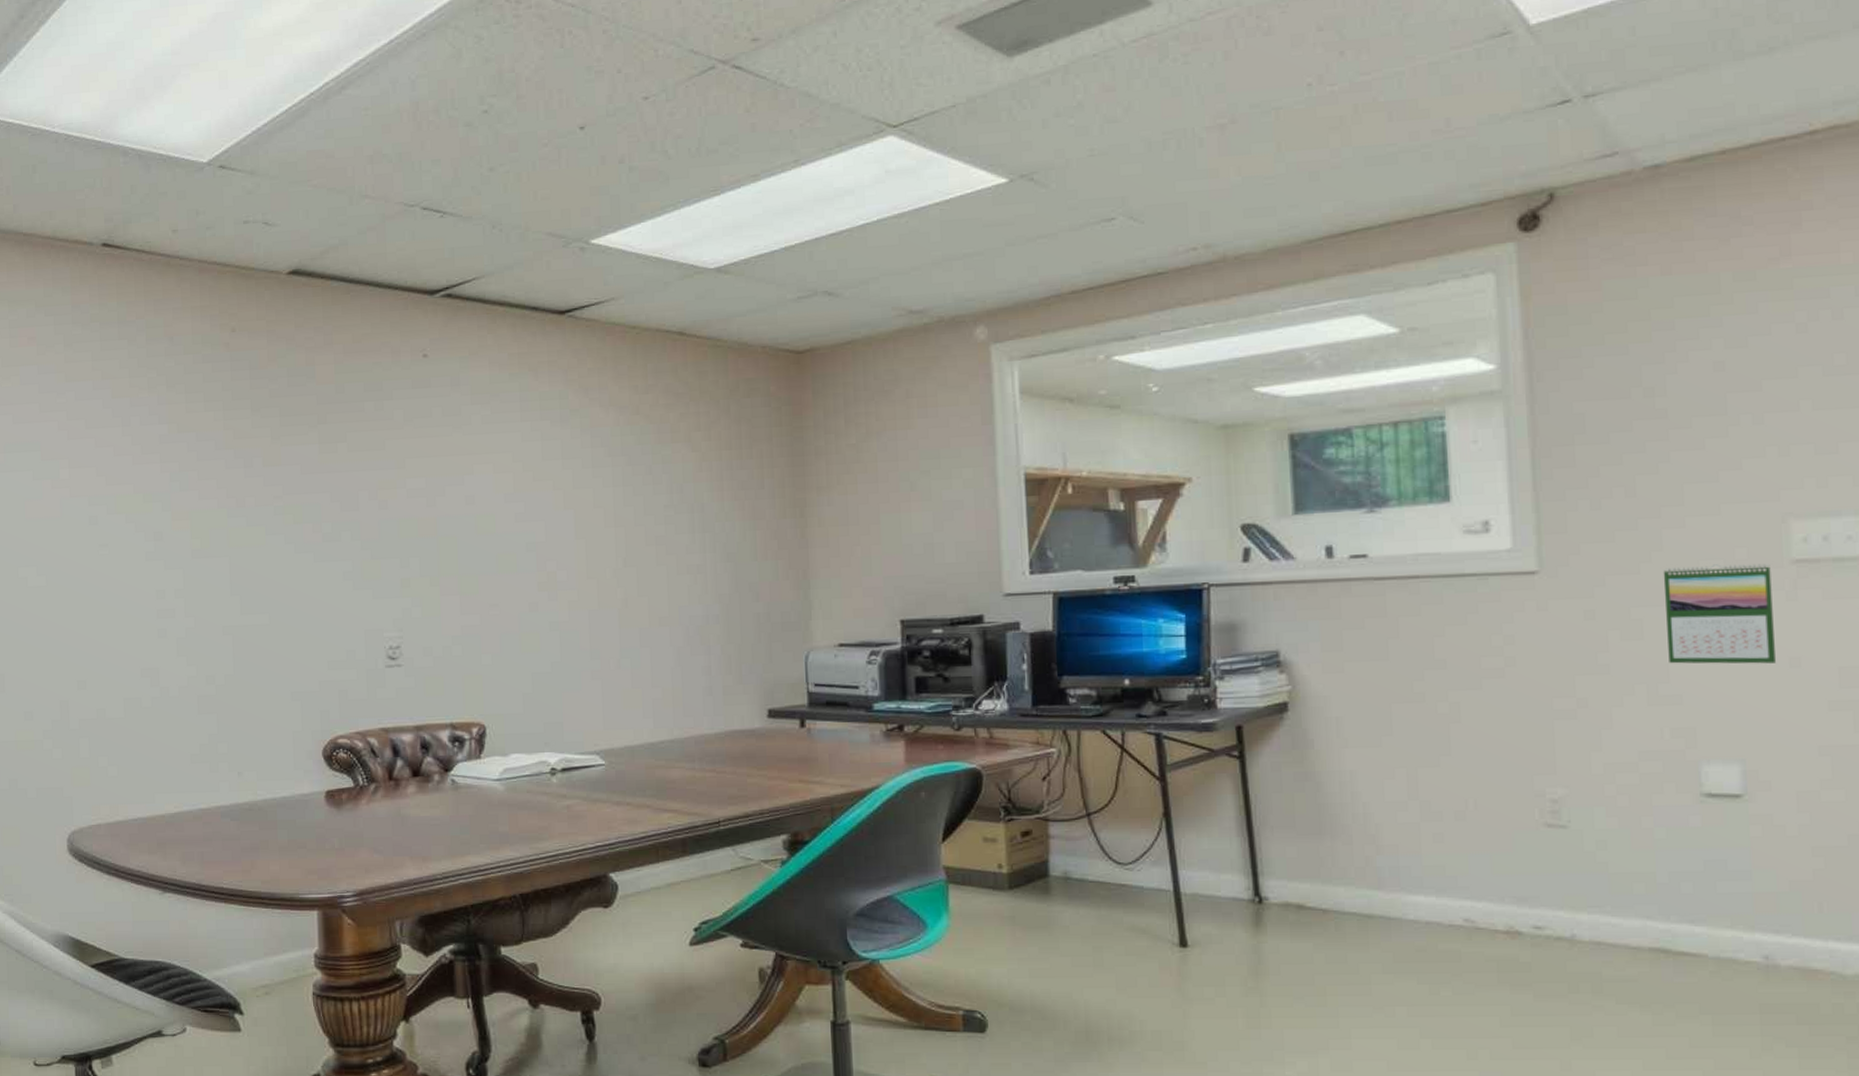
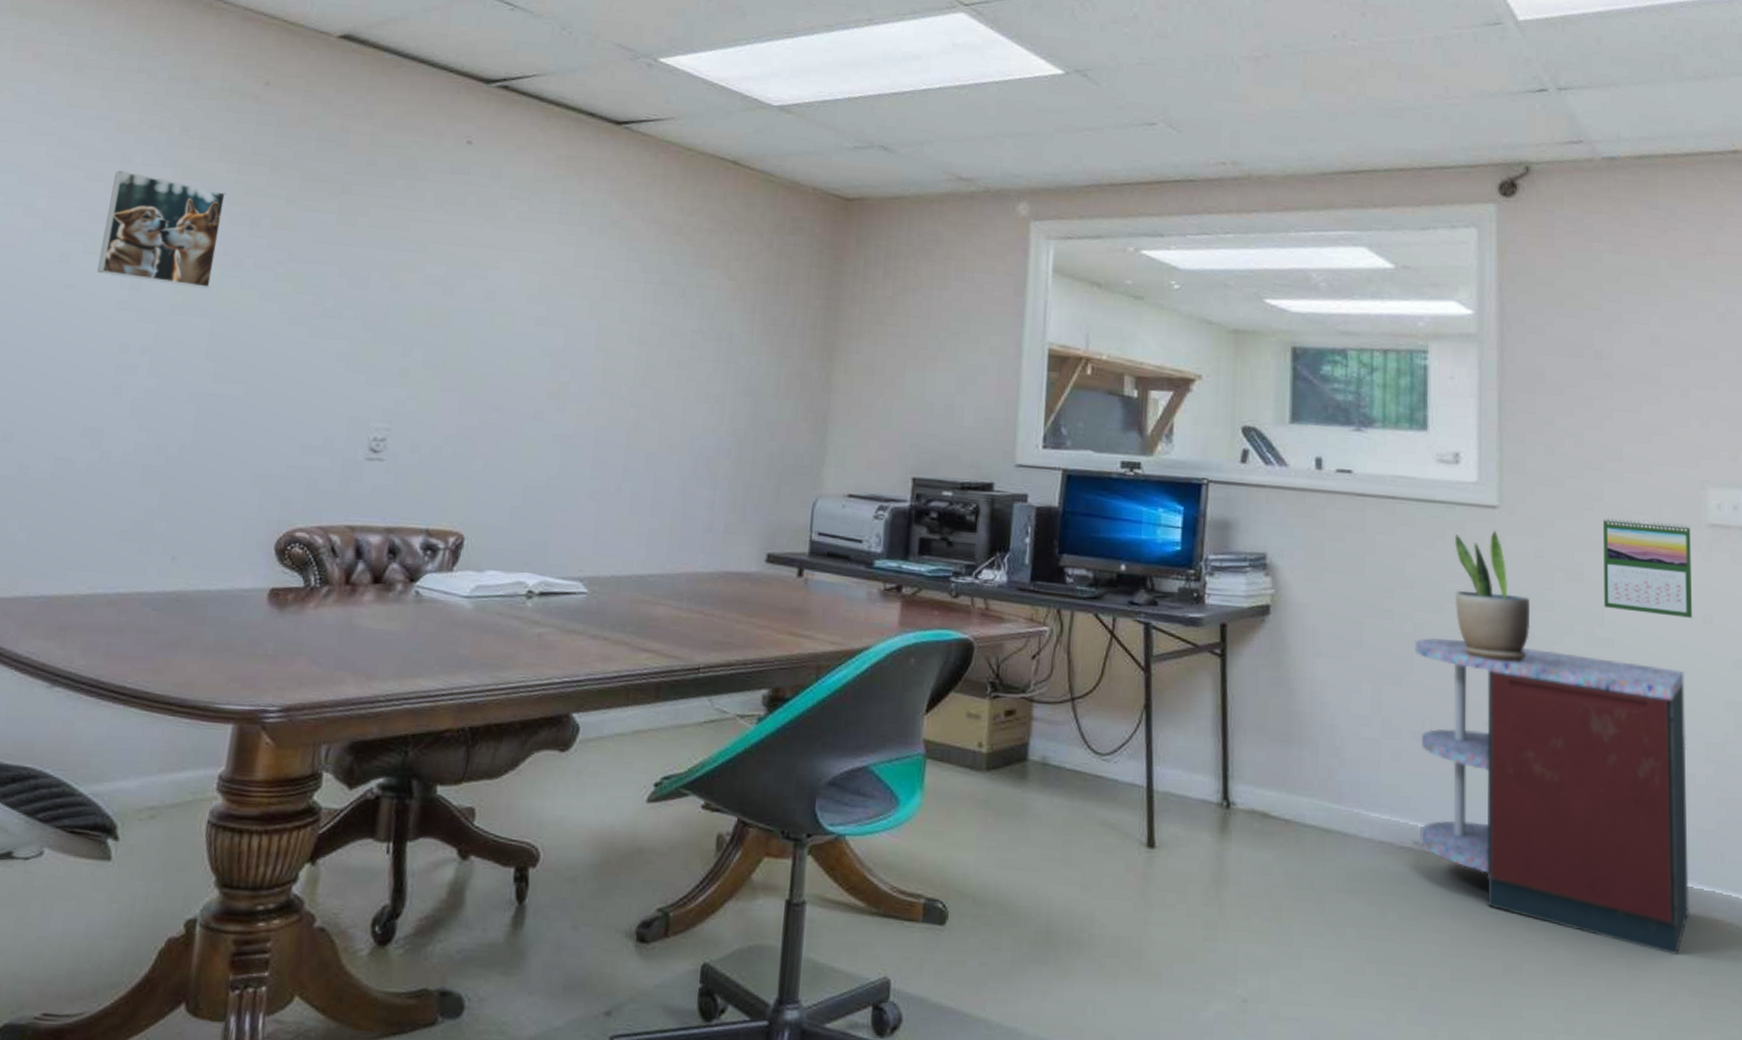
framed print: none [120,433,222,532] -> present [97,170,227,289]
storage cabinet: none [1451,714,1783,1008] -> present [1415,638,1689,955]
potted plant: none [1488,597,1583,731] -> present [1454,530,1531,661]

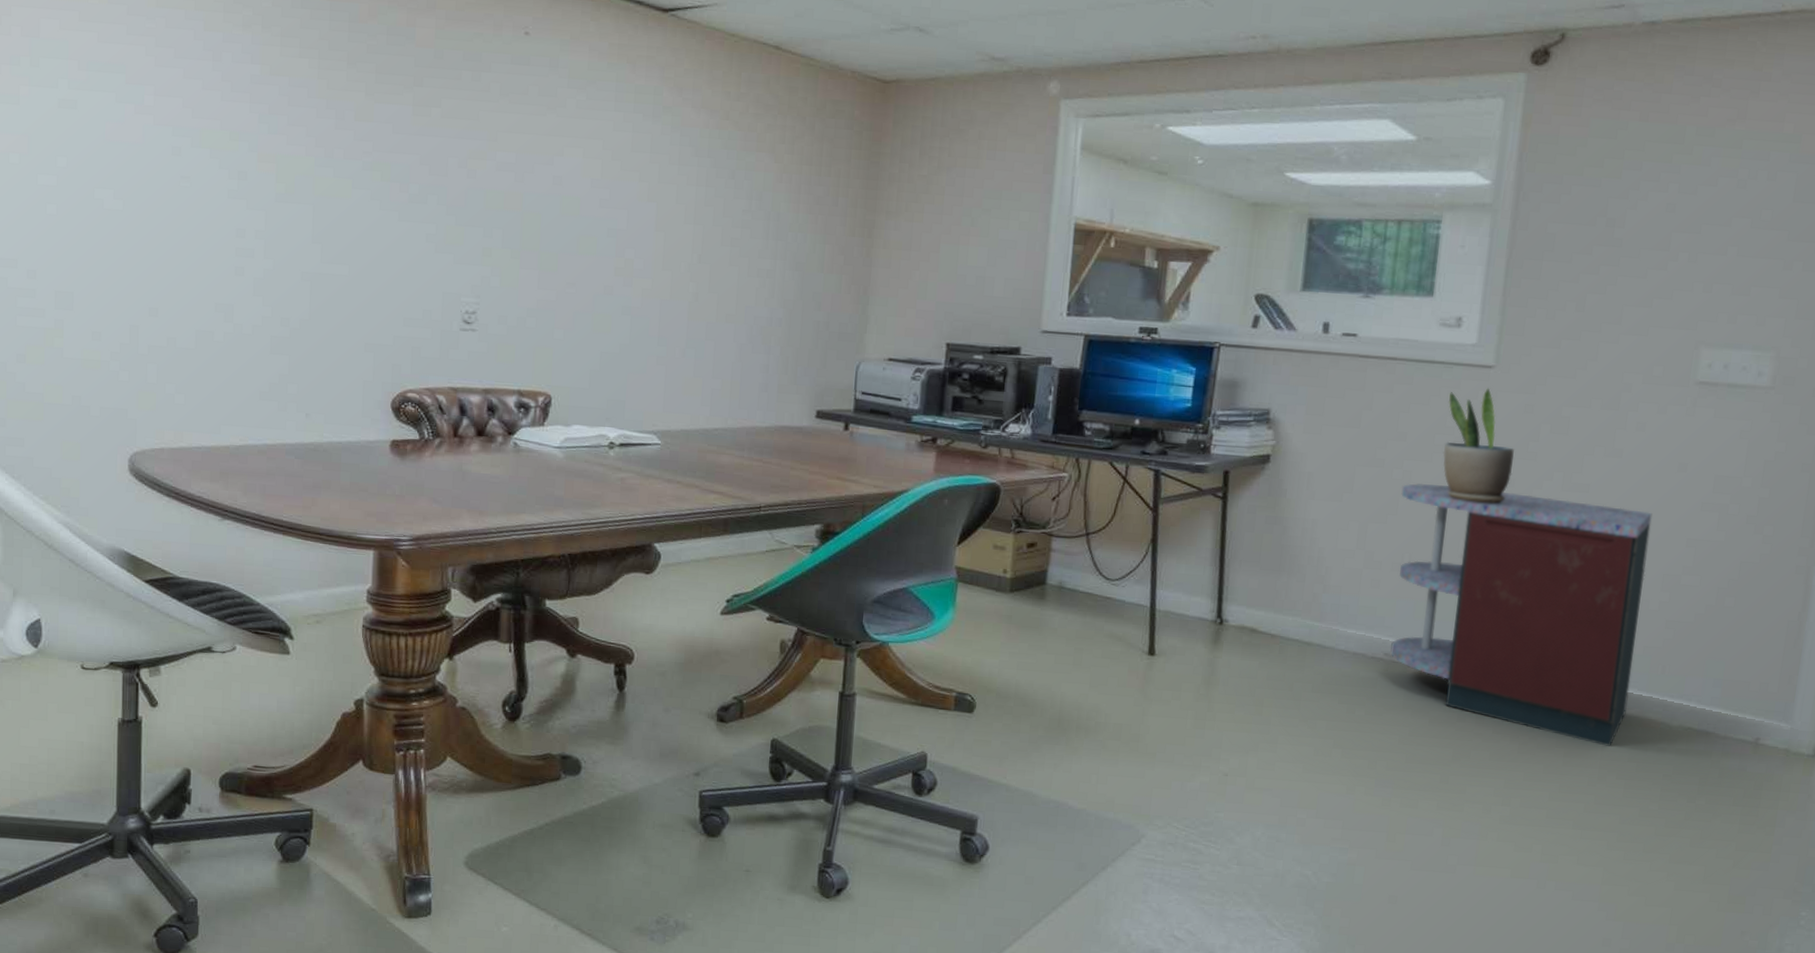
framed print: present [97,170,227,289] -> none [207,68,311,178]
calendar: present [1602,517,1692,618] -> none [1584,376,1679,466]

